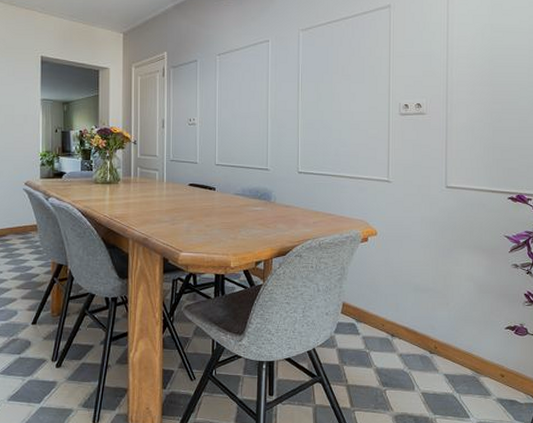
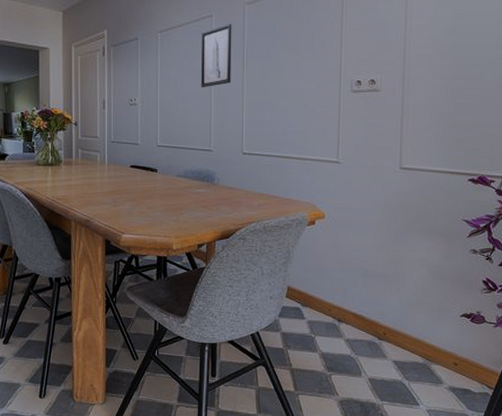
wall art: none [258,49,288,109] -> present [201,24,232,88]

